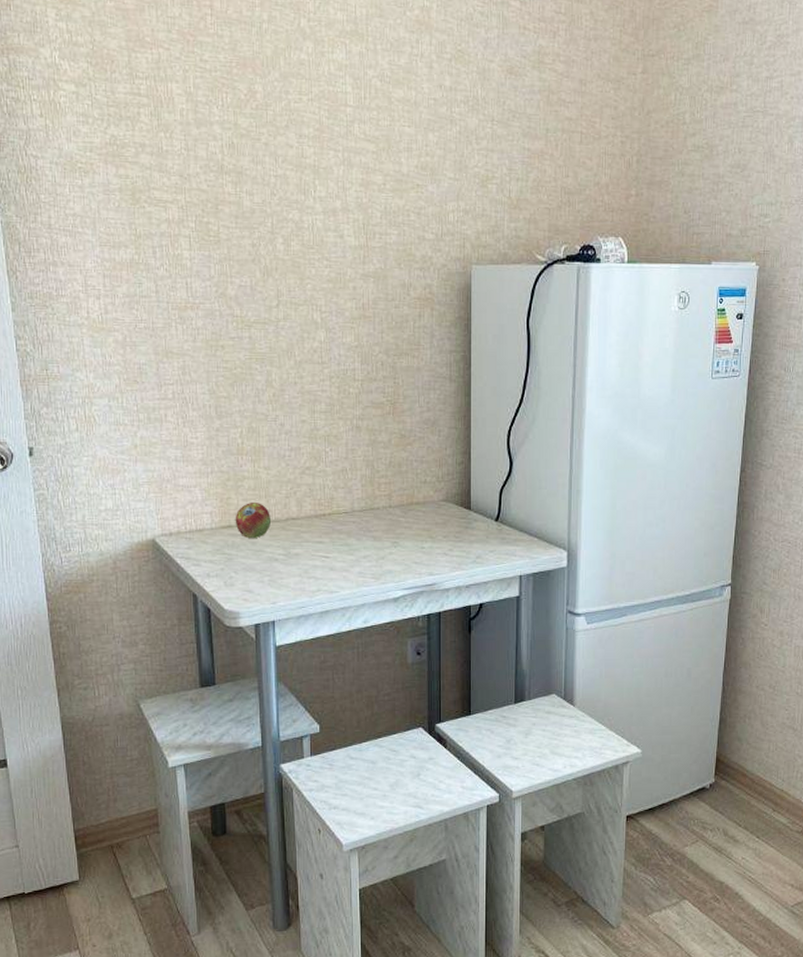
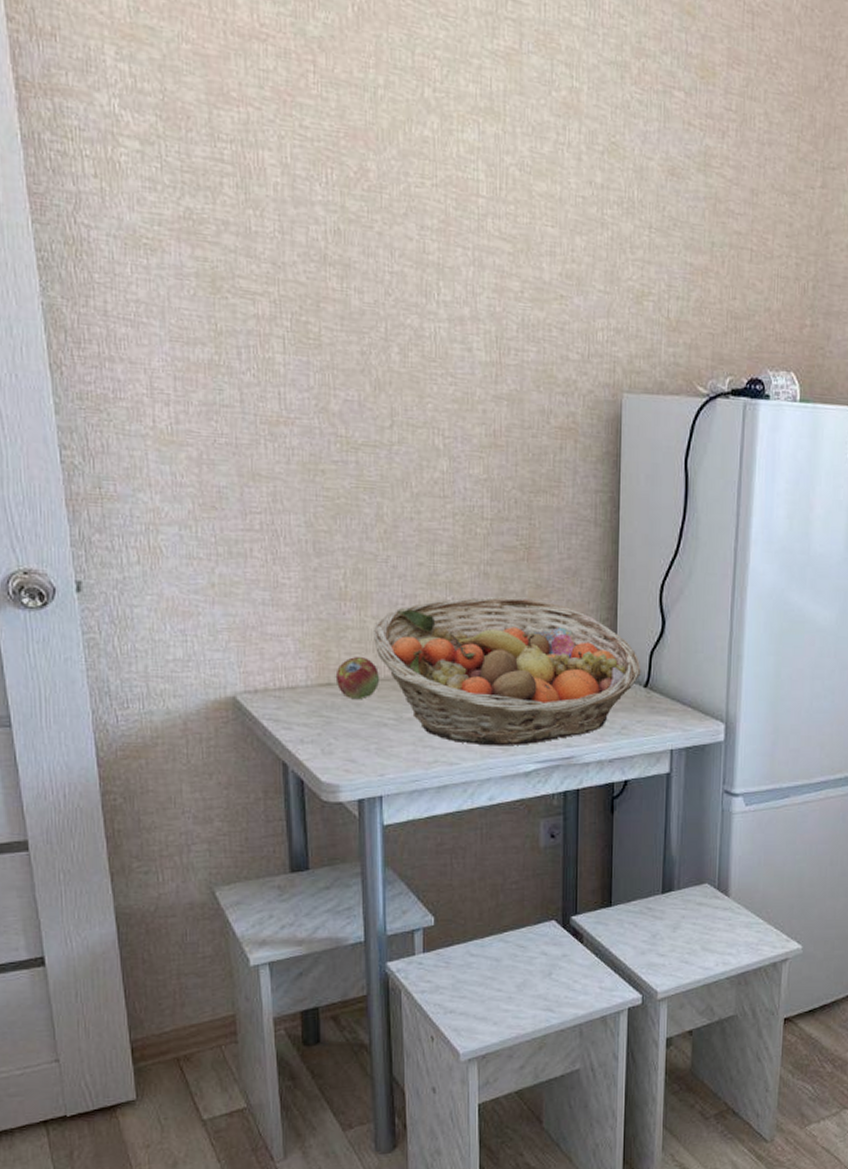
fruit basket: none [264,446,493,576] -> present [372,596,641,746]

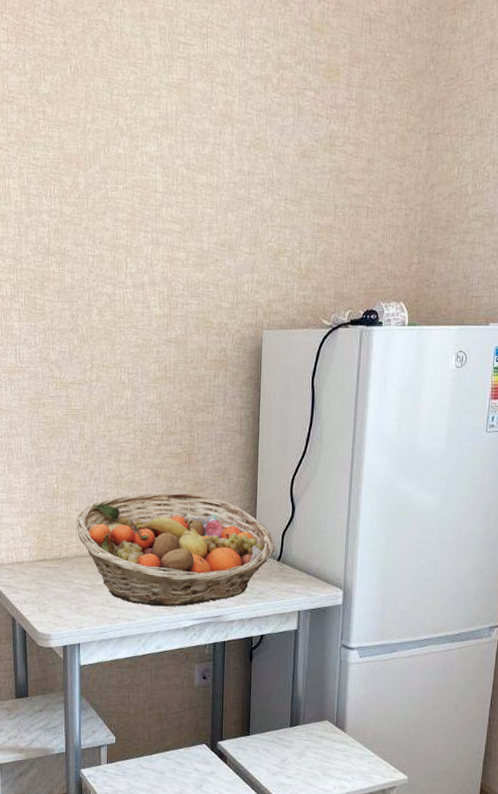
fruit: present [335,657,379,700] -> none [49,540,79,571]

